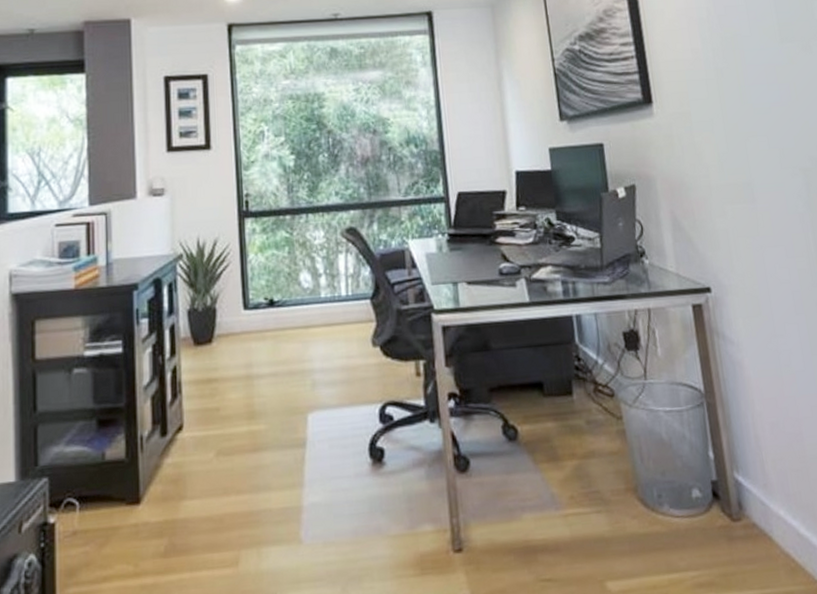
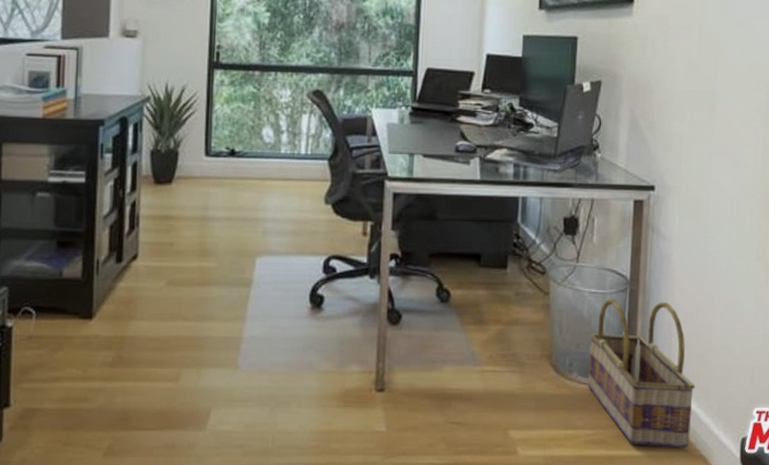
basket: none [673,413,807,584] -> present [587,299,696,448]

